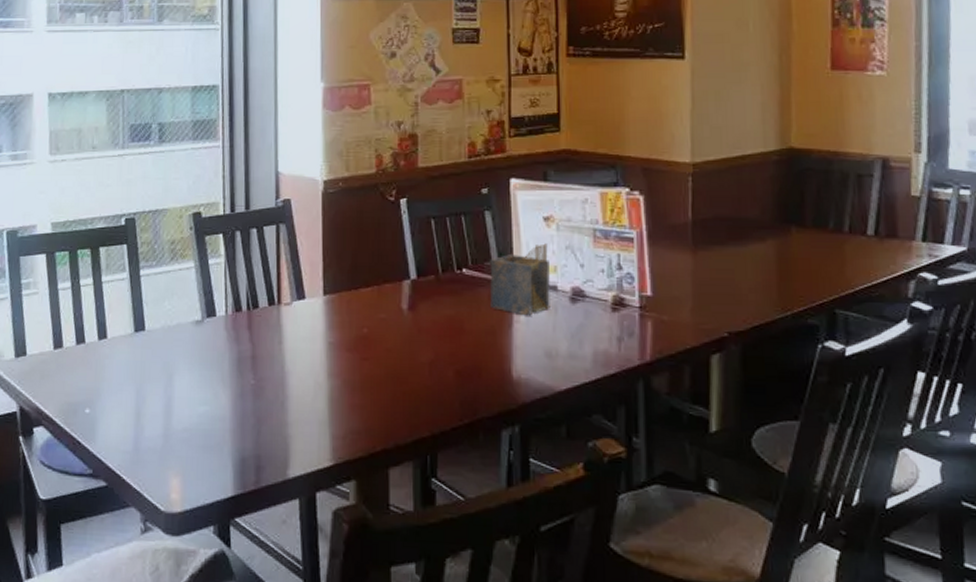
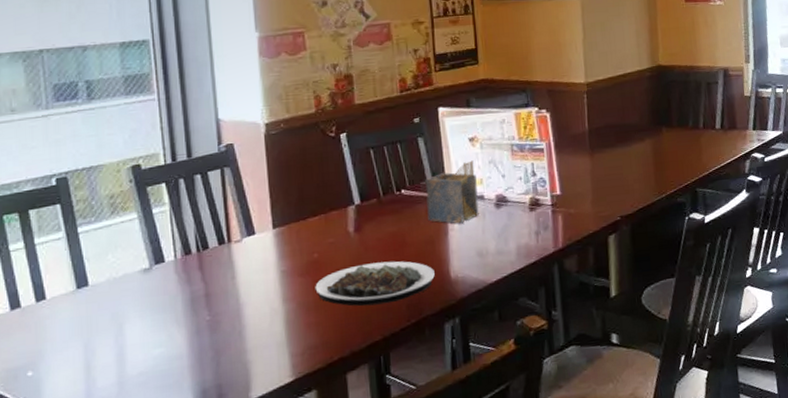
plate: none [362,347,494,397] -> present [315,261,435,307]

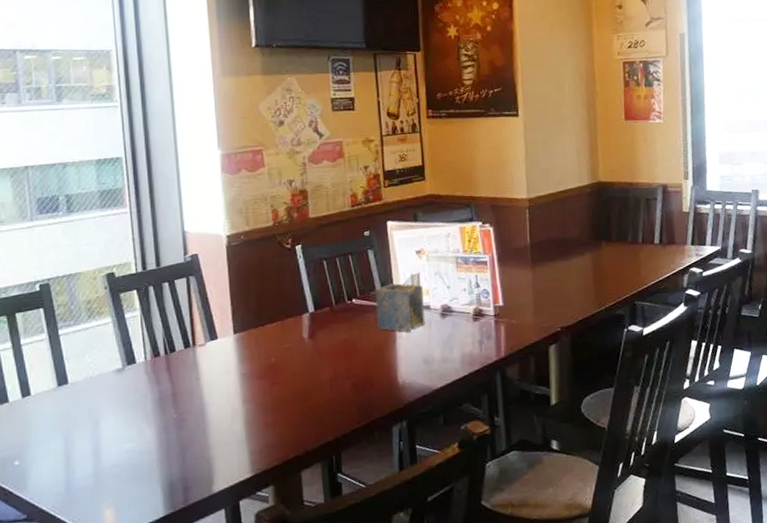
plate: present [315,261,435,307] -> none [272,366,384,409]

